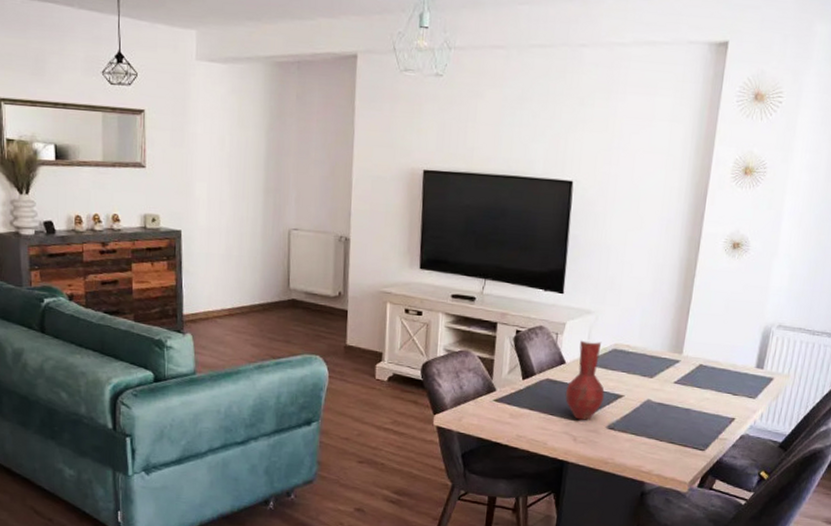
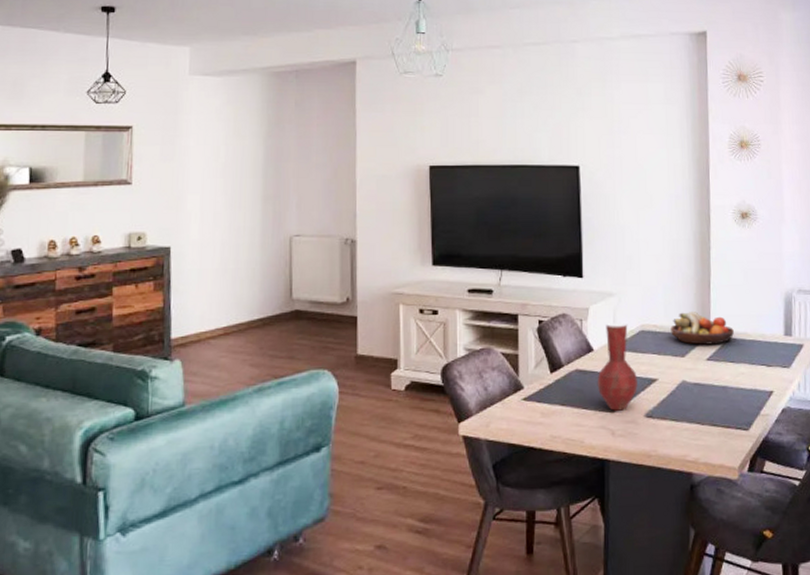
fruit bowl: none [643,335,706,370] -> present [670,312,734,345]

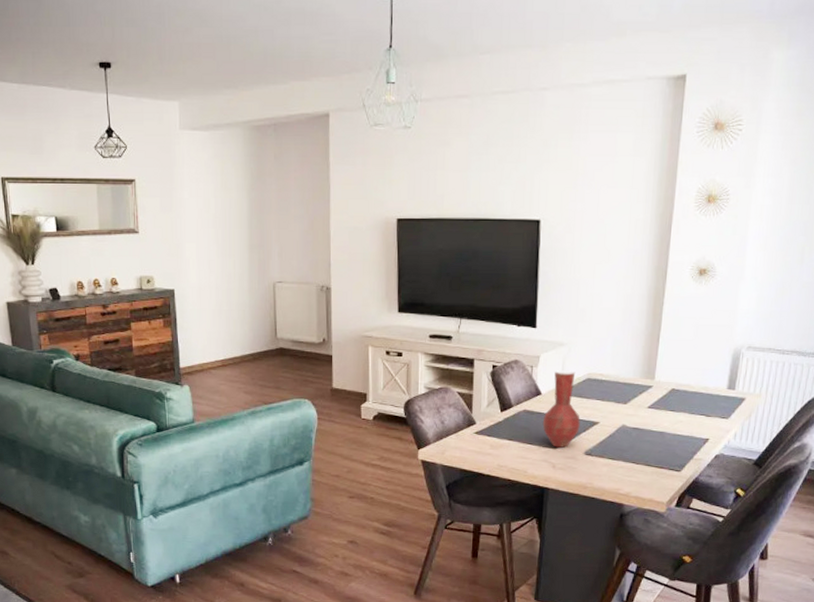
fruit bowl: present [670,312,734,345] -> none [616,363,678,394]

